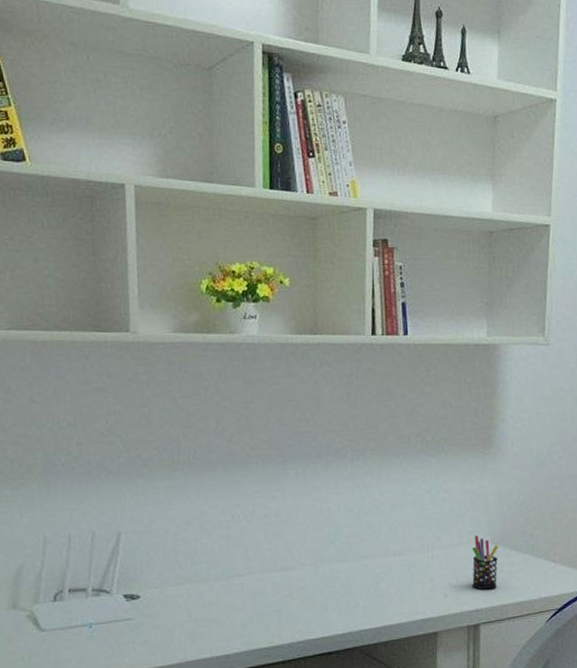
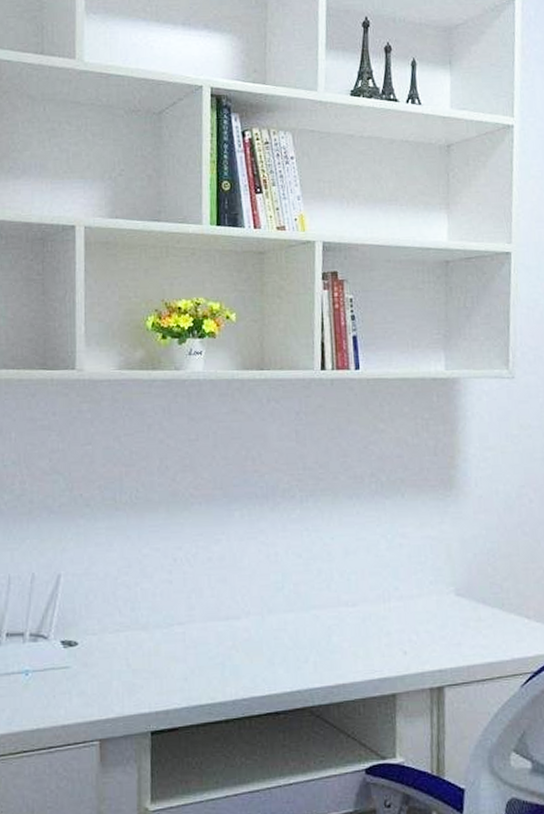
pen holder: present [472,535,498,590] -> none [433,585,463,648]

